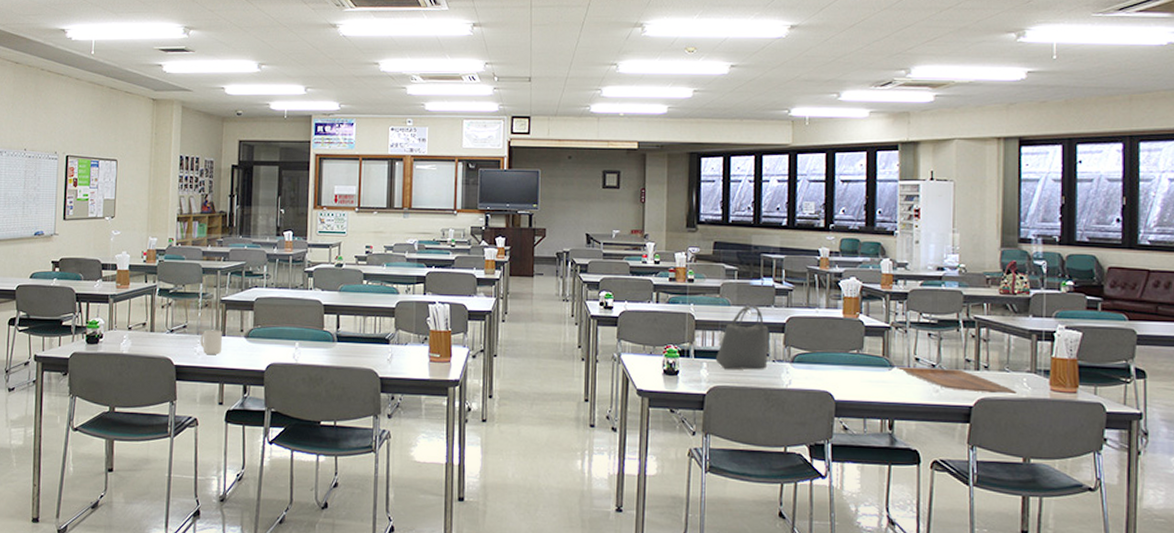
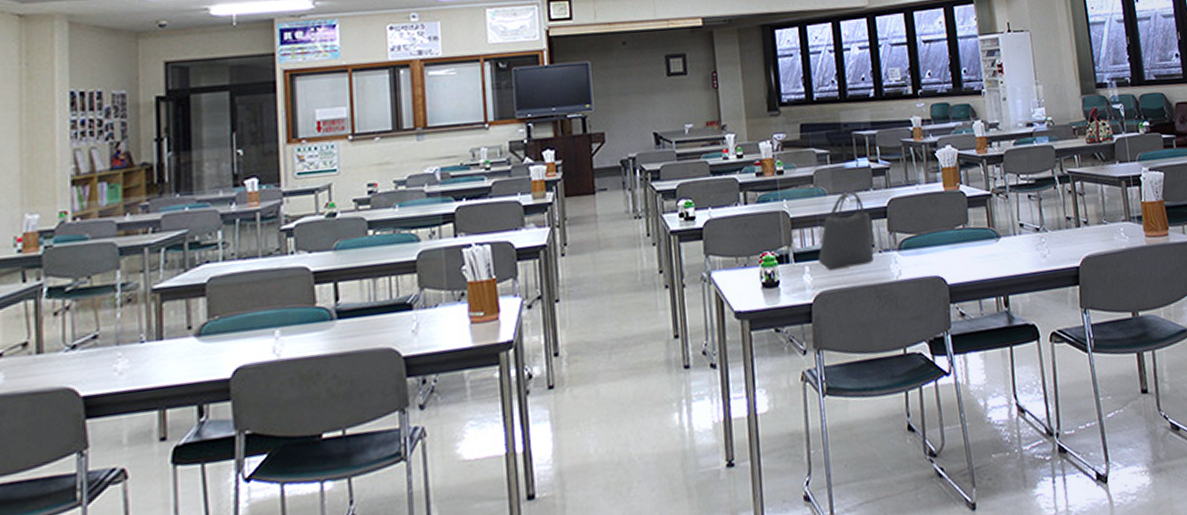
cup: present [200,330,223,355] -> none [123,332,160,372]
tray: present [897,367,1017,395] -> none [1003,229,1117,252]

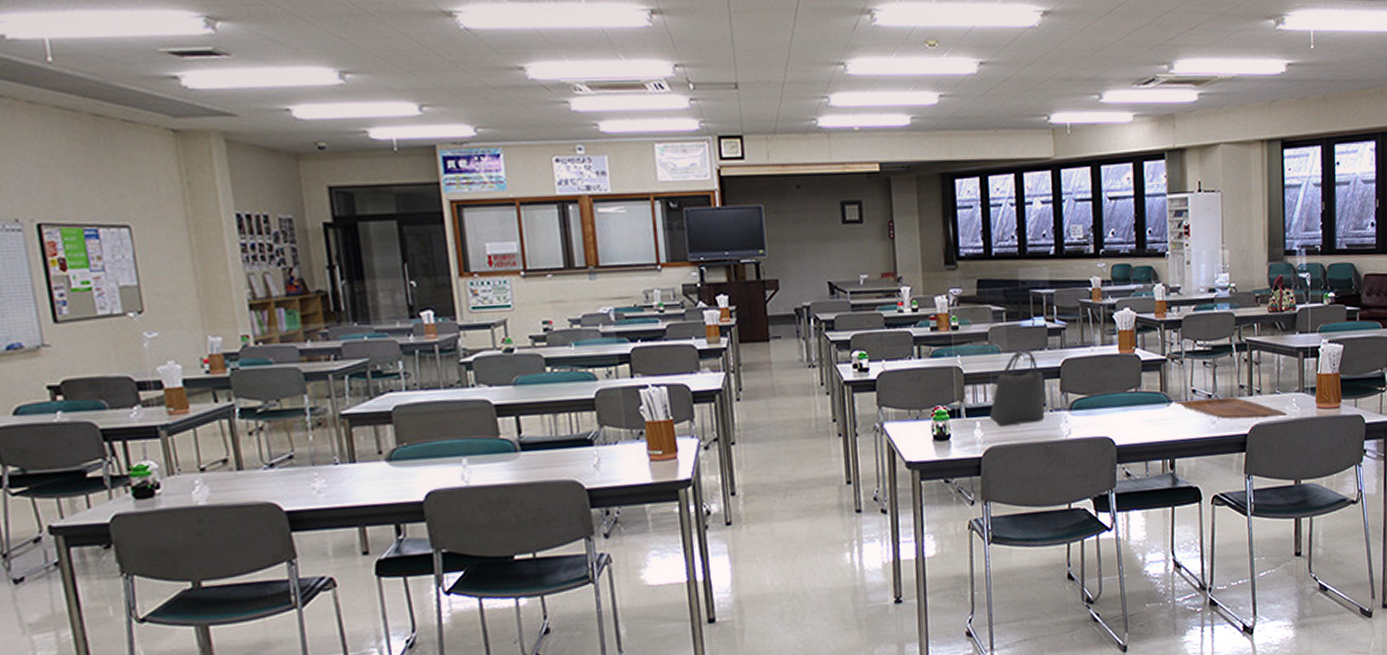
tray: none [1003,229,1117,252] -> present [1175,397,1288,419]

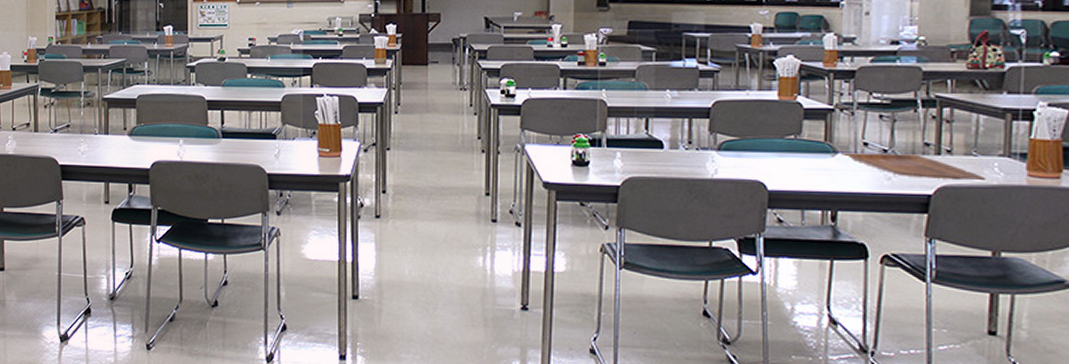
handbag: present [989,348,1045,426] -> none [630,87,691,159]

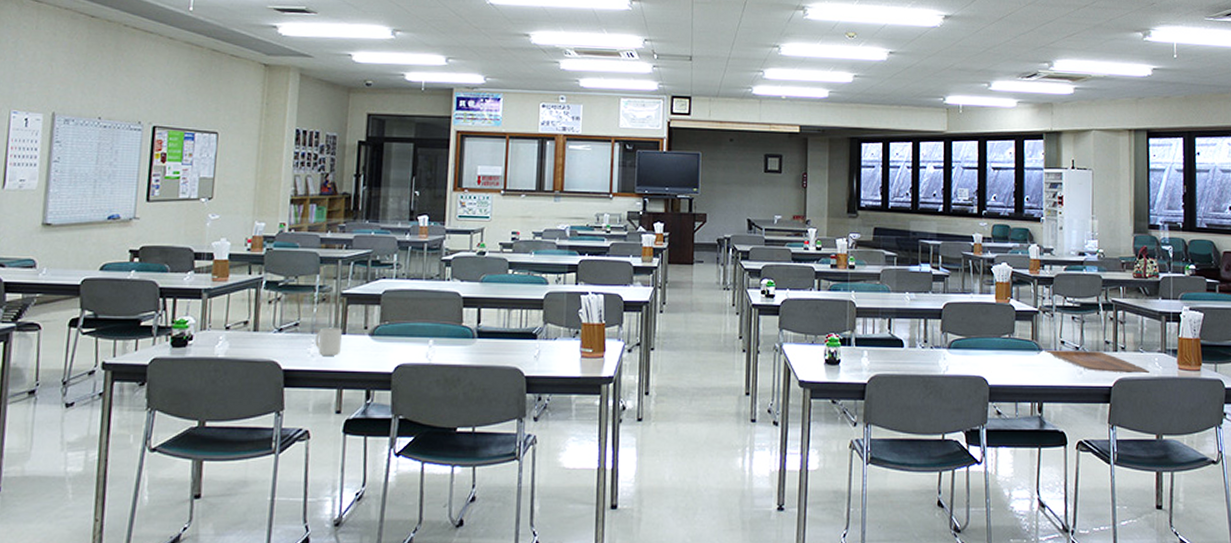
cup: none [84,128,106,154] -> present [315,327,343,357]

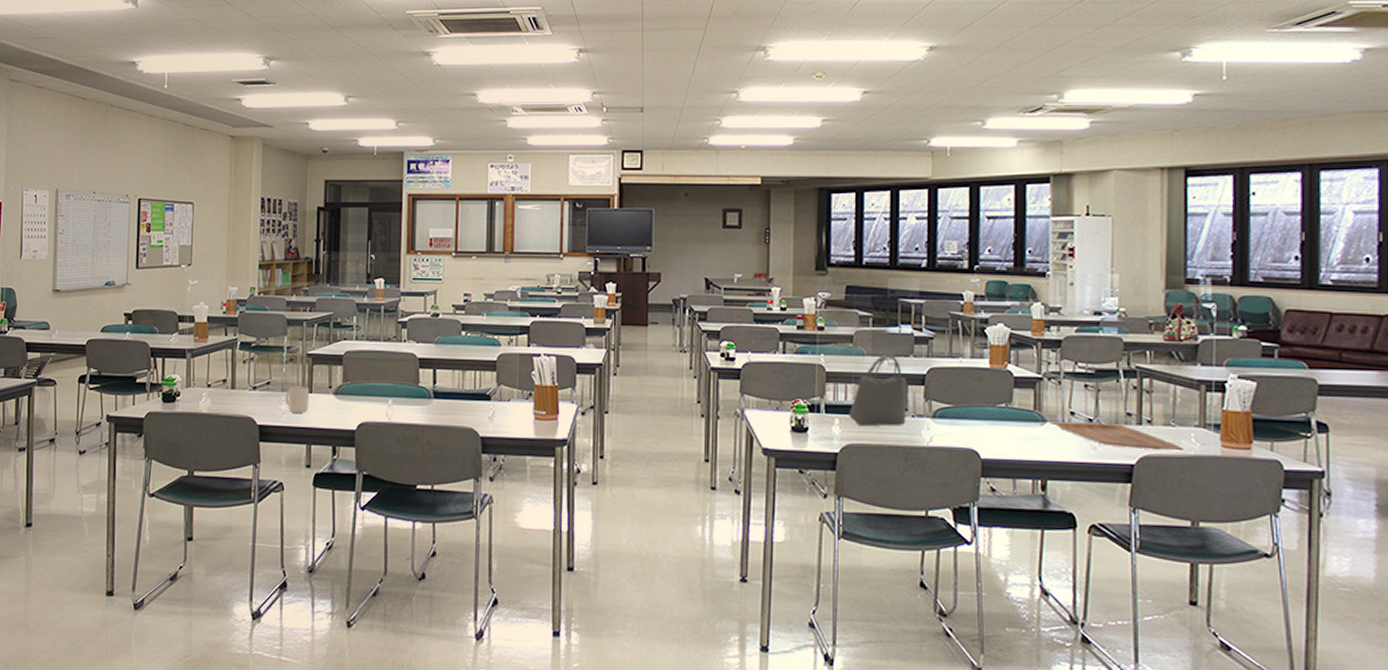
handbag: none [876,290,926,357] -> present [848,353,906,426]

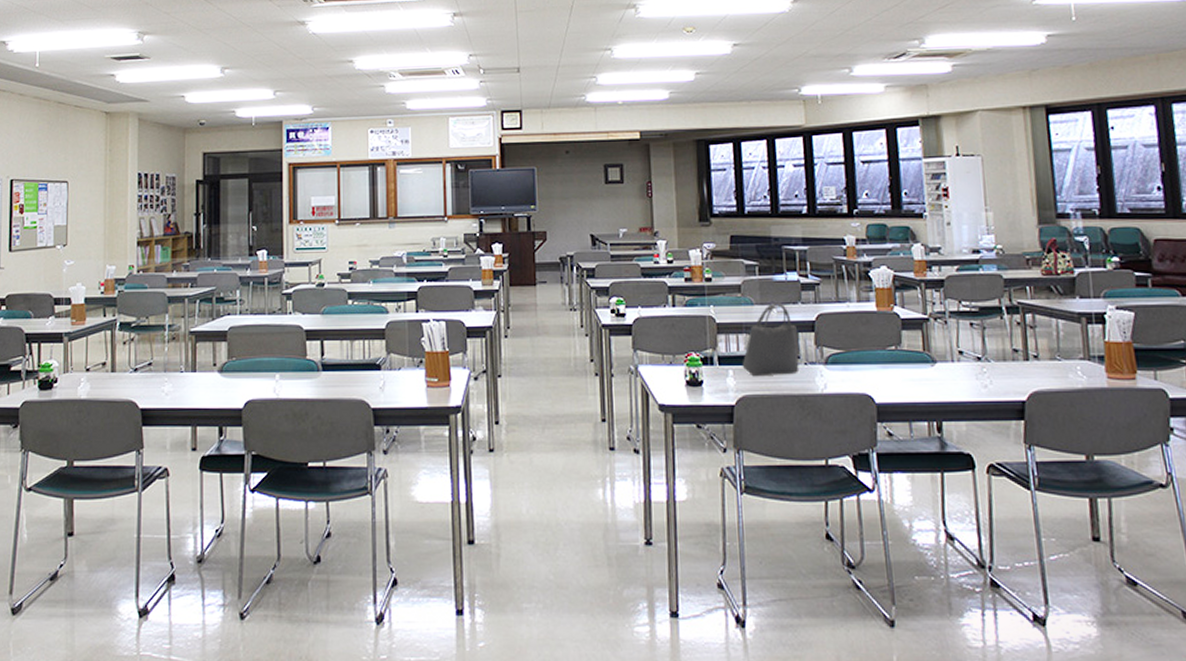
cup: present [285,386,310,414] -> none [168,366,194,395]
tray: present [1050,422,1185,452] -> none [940,361,1072,385]

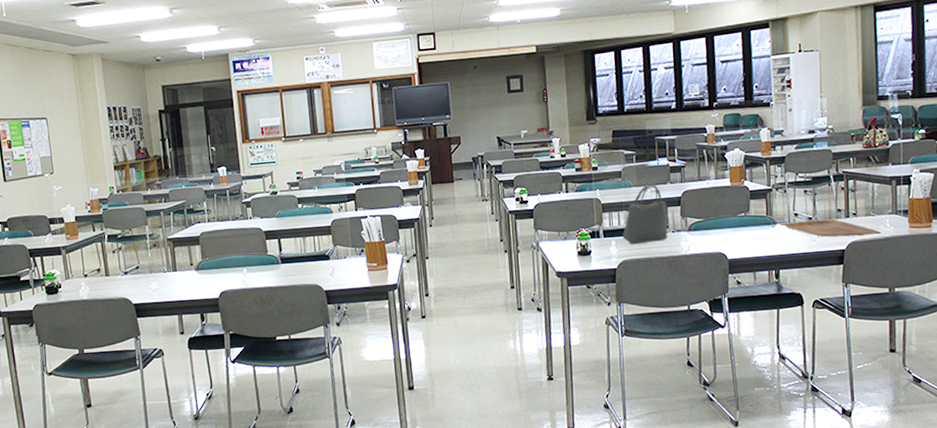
tray: none [940,361,1072,385] -> present [779,219,882,237]

